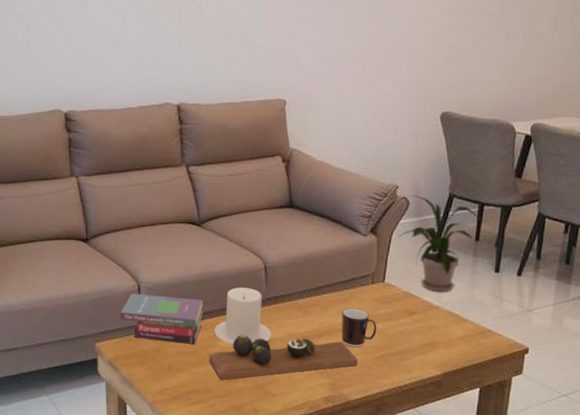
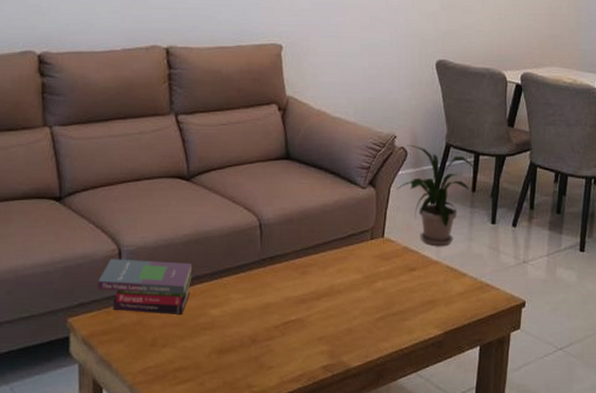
decorative tray: present [209,334,358,380] -> none [198,300,358,353]
candle: present [215,287,272,345] -> none [205,247,267,313]
mug: present [341,307,377,348] -> none [341,266,377,309]

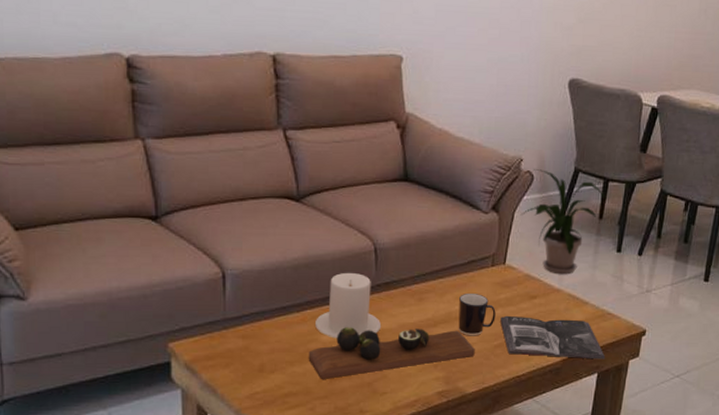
books: present [98,259,193,314] -> none [200,282,303,340]
decorative tray: none [198,300,358,353] -> present [308,326,475,379]
candle: none [205,247,267,313] -> present [315,272,382,339]
mug: none [341,266,377,309] -> present [458,292,496,336]
magazine: none [381,288,487,332] -> present [500,315,606,360]

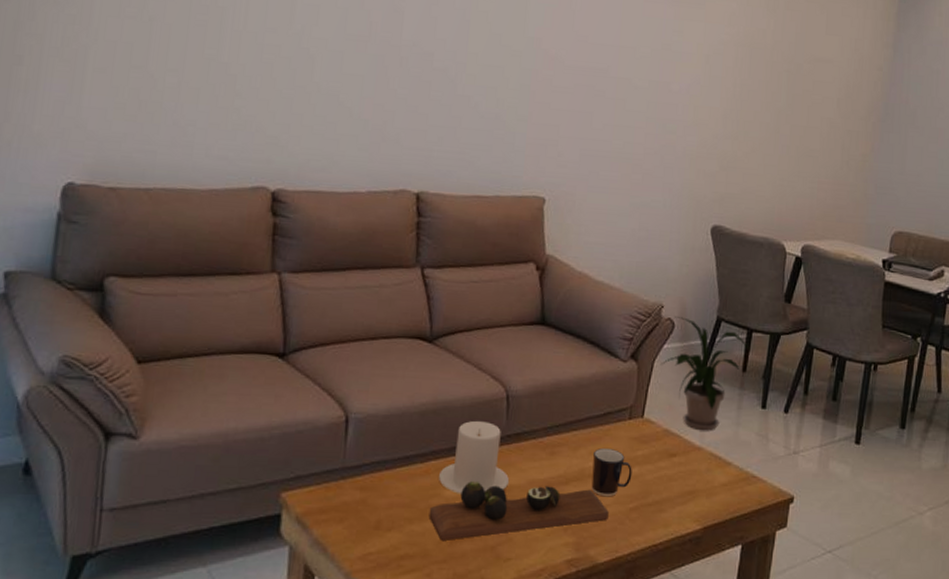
magazine: present [500,315,606,360] -> none [637,474,751,529]

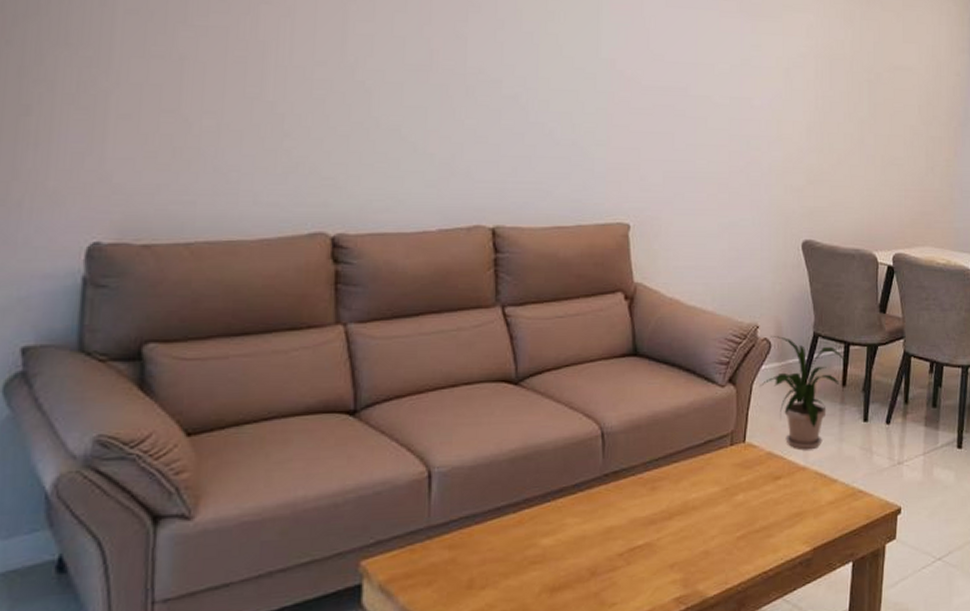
decorative tray: present [428,480,609,540] -> none [525,522,716,592]
candle: present [439,420,510,494] -> none [534,462,610,542]
mug: present [591,447,632,497] -> none [696,477,737,528]

